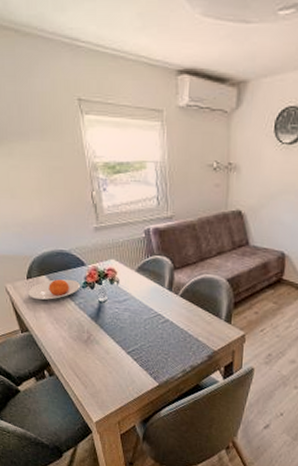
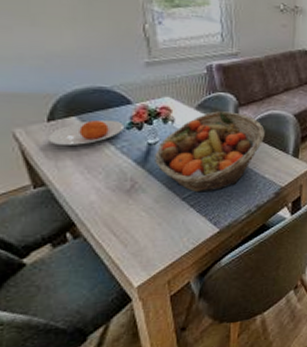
fruit basket: none [105,274,198,349] -> present [155,111,265,193]

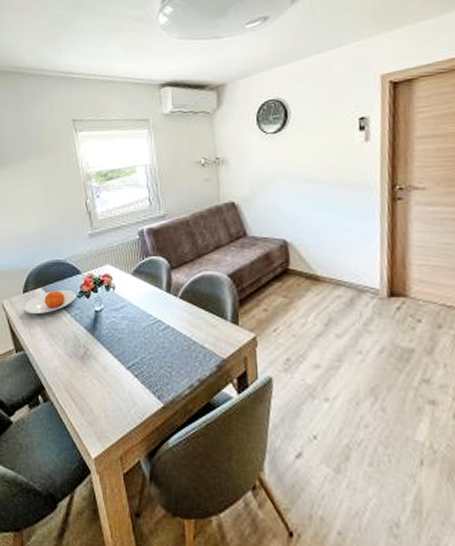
fruit basket: present [155,111,265,193] -> none [101,275,200,362]

